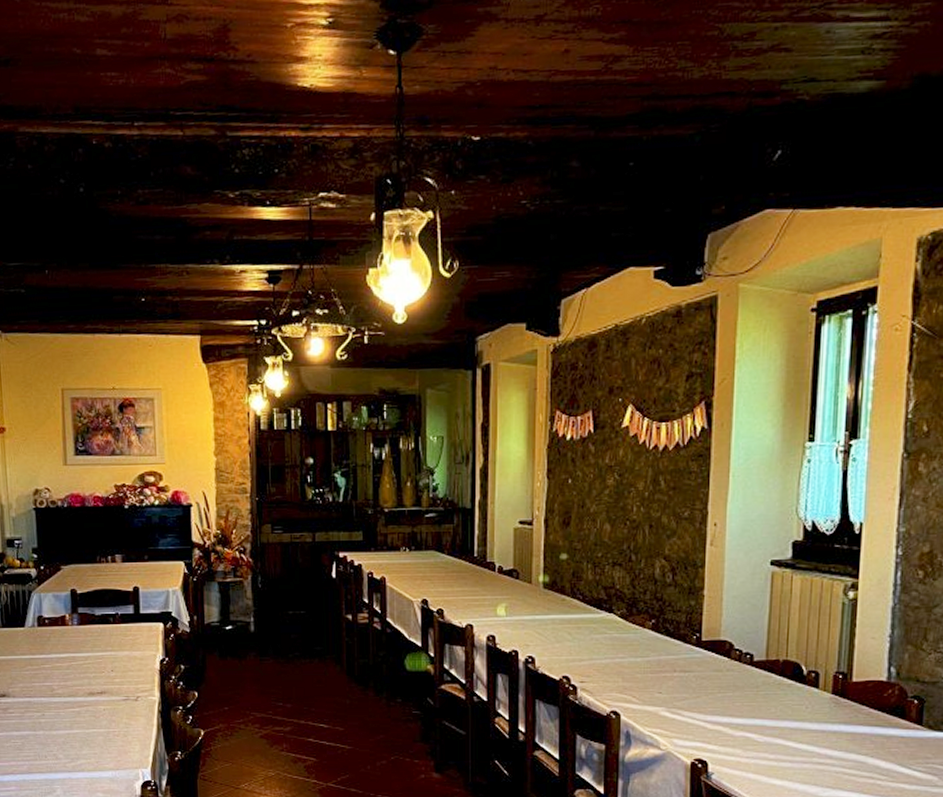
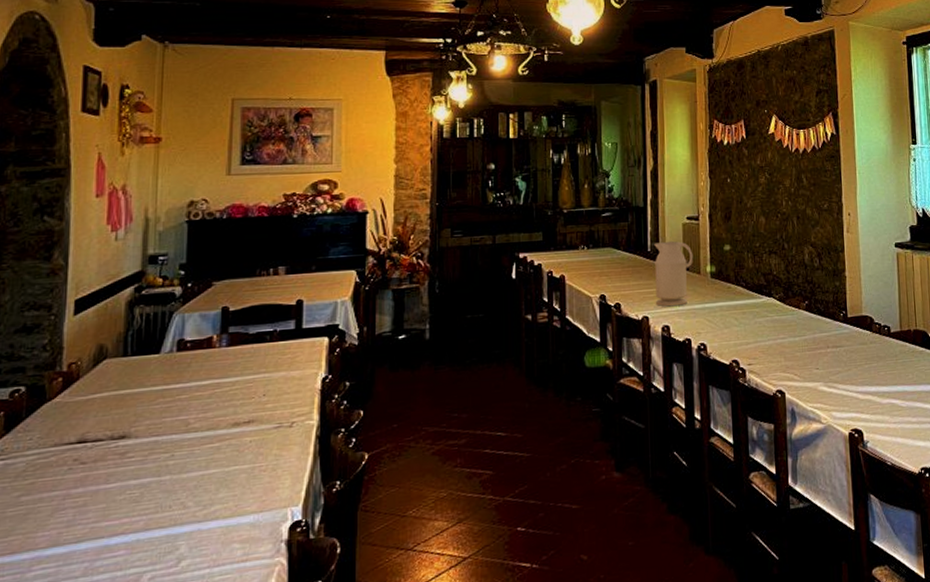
water jug: none [480,547,525,616] -> present [654,241,693,307]

